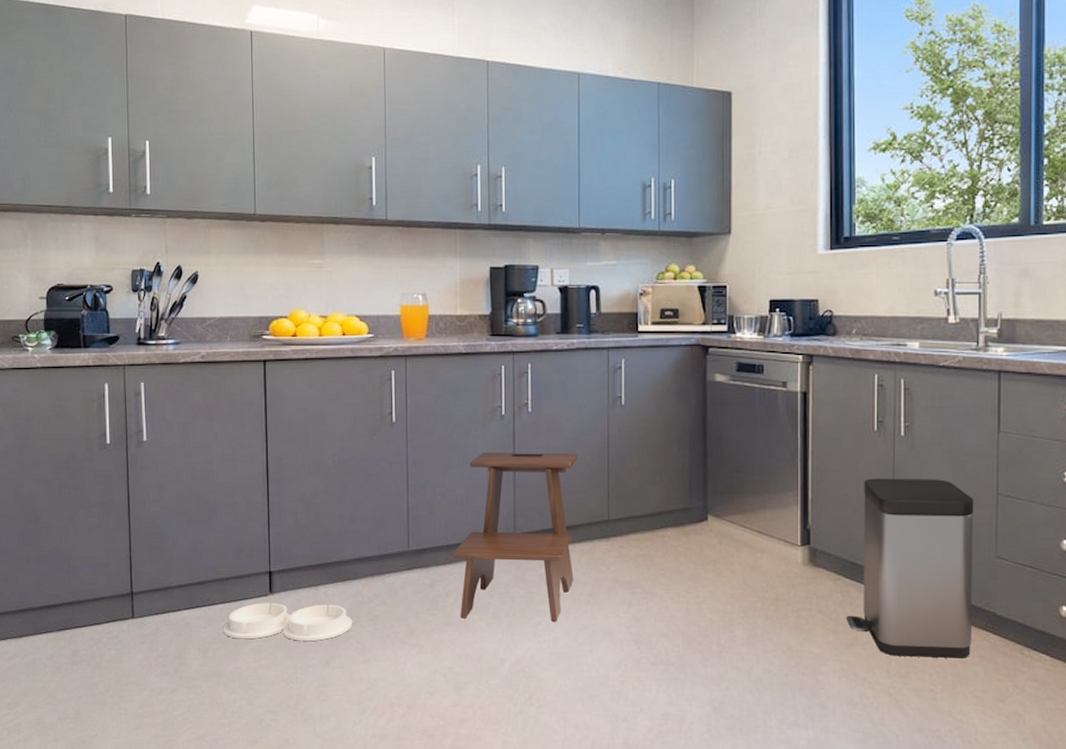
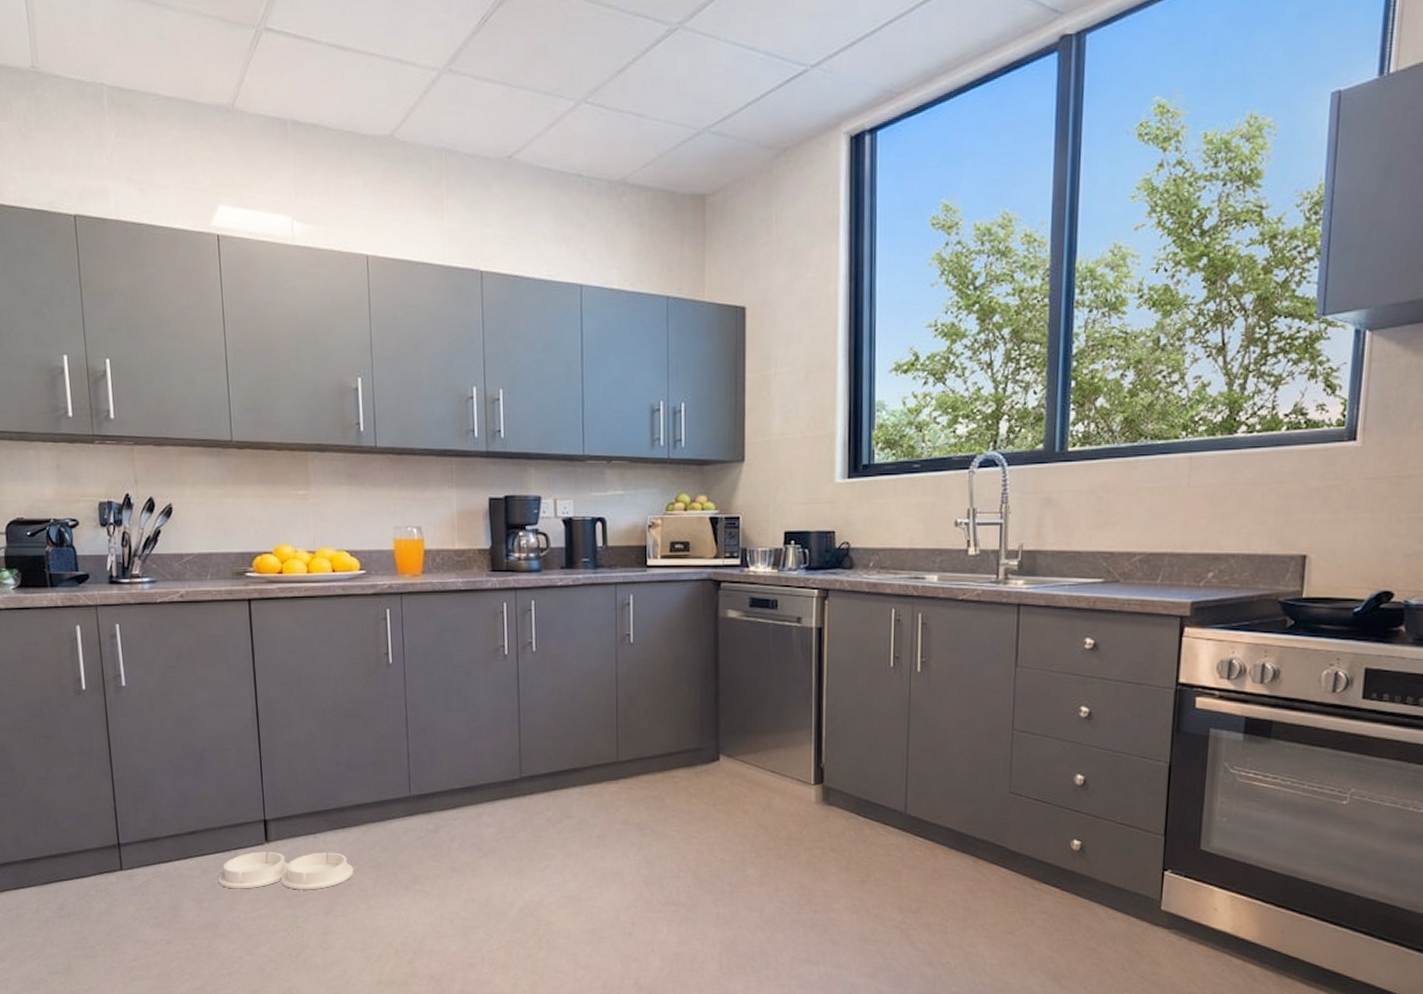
step stool: present [452,452,578,621] -> none [455,694,585,865]
pedal bin: present [845,478,974,658] -> none [858,715,989,893]

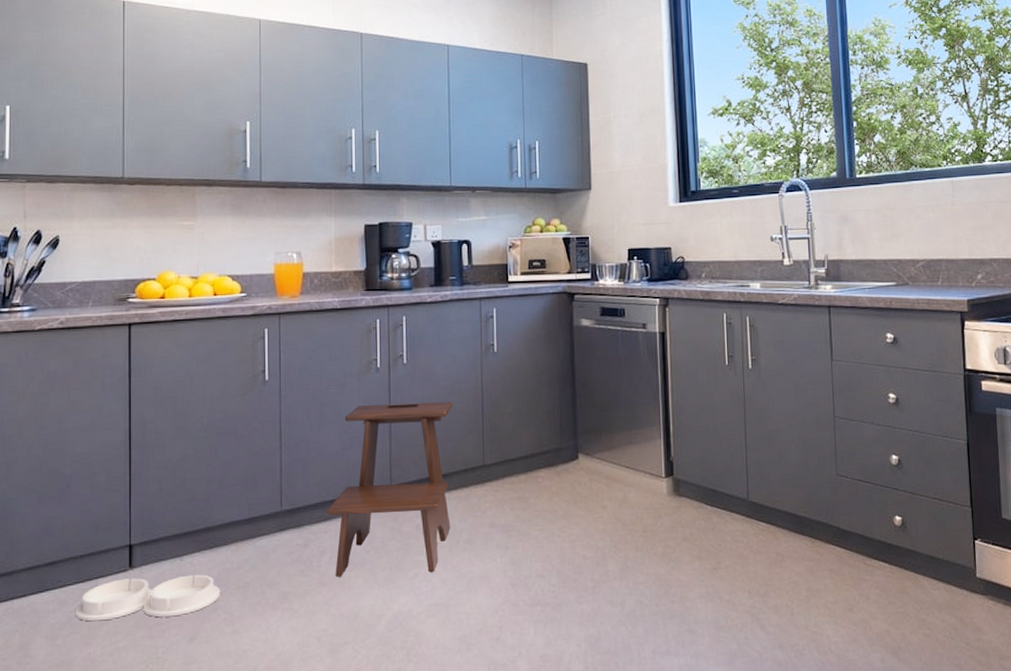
step stool: none [455,694,585,865] -> present [326,402,453,577]

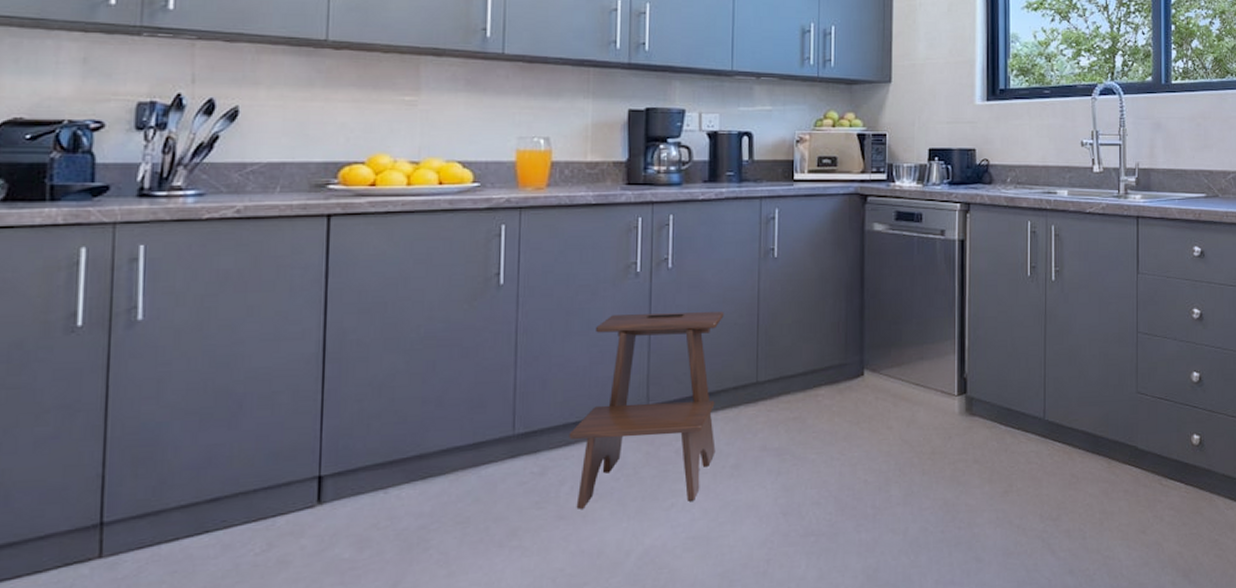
pet bowl: present [75,574,221,622] -> none [243,509,434,568]

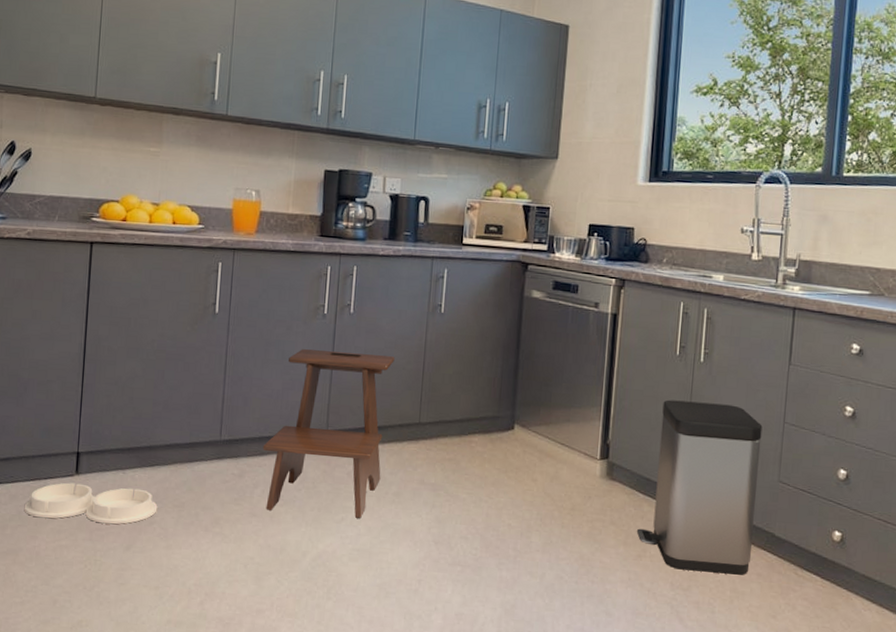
pet bowl: none [243,509,434,568] -> present [24,482,158,525]
pedal bin: none [1001,321,1117,500] -> present [636,399,763,575]

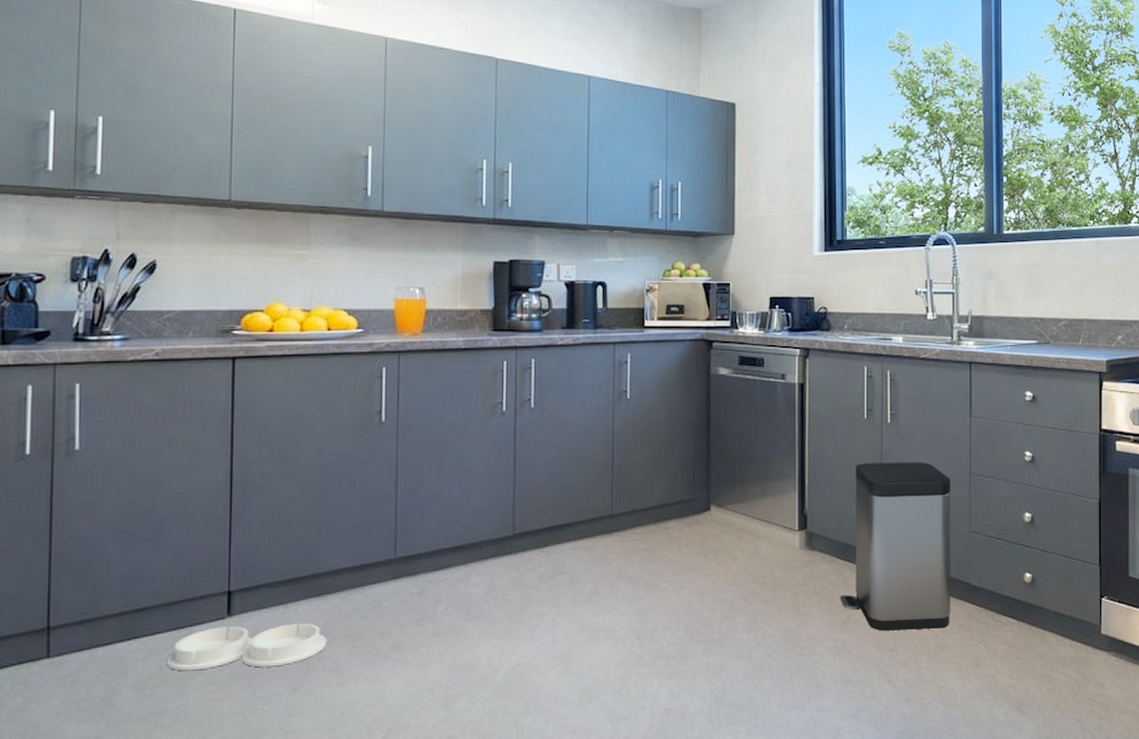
step stool: present [262,349,395,518] -> none [444,449,582,627]

